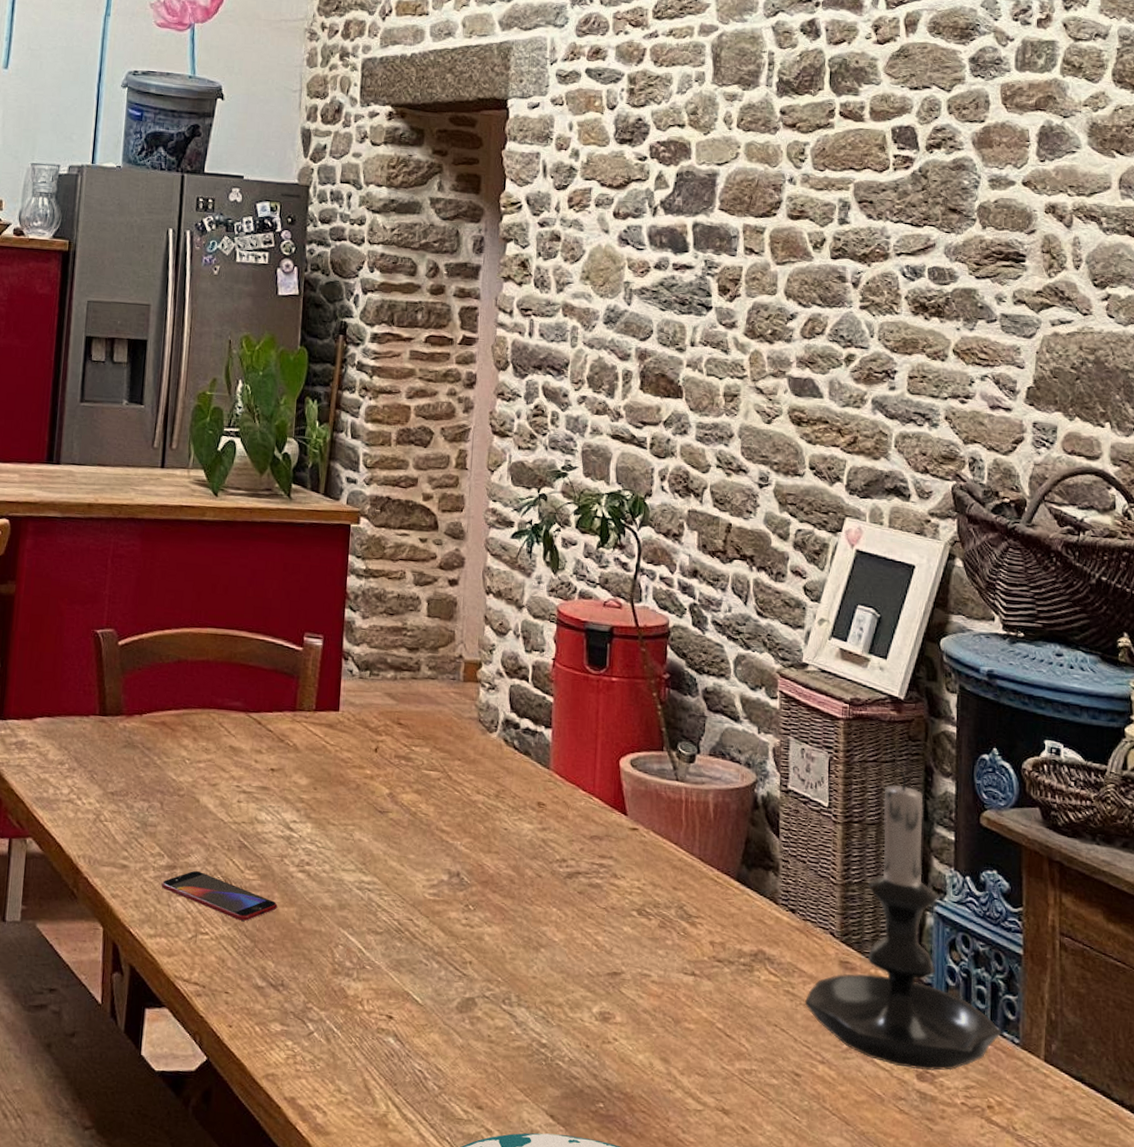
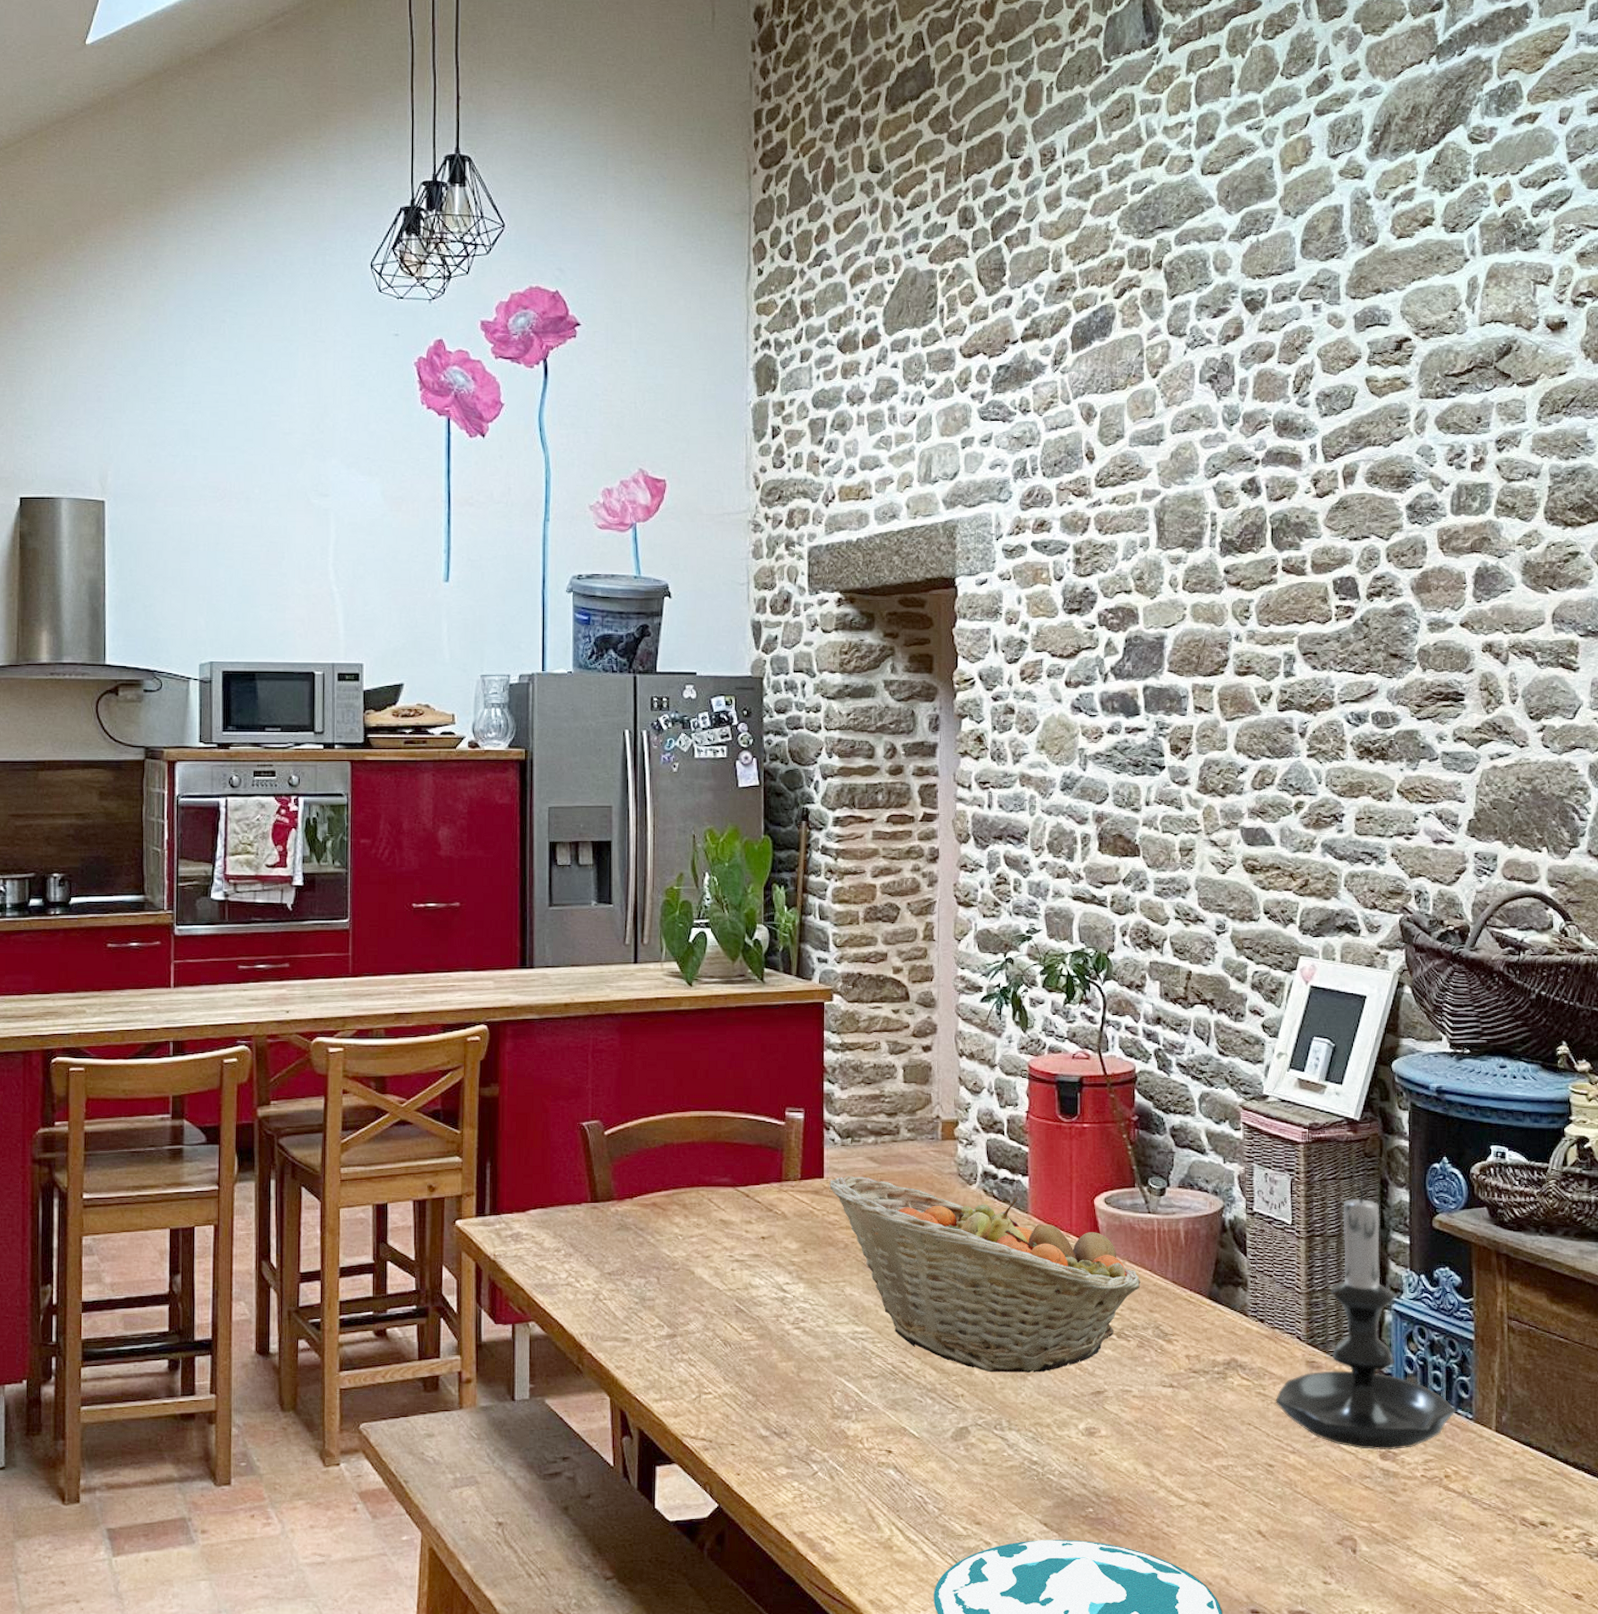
smartphone: present [161,871,278,921] -> none [663,1338,776,1378]
fruit basket: none [344,711,665,945] -> present [829,1175,1141,1373]

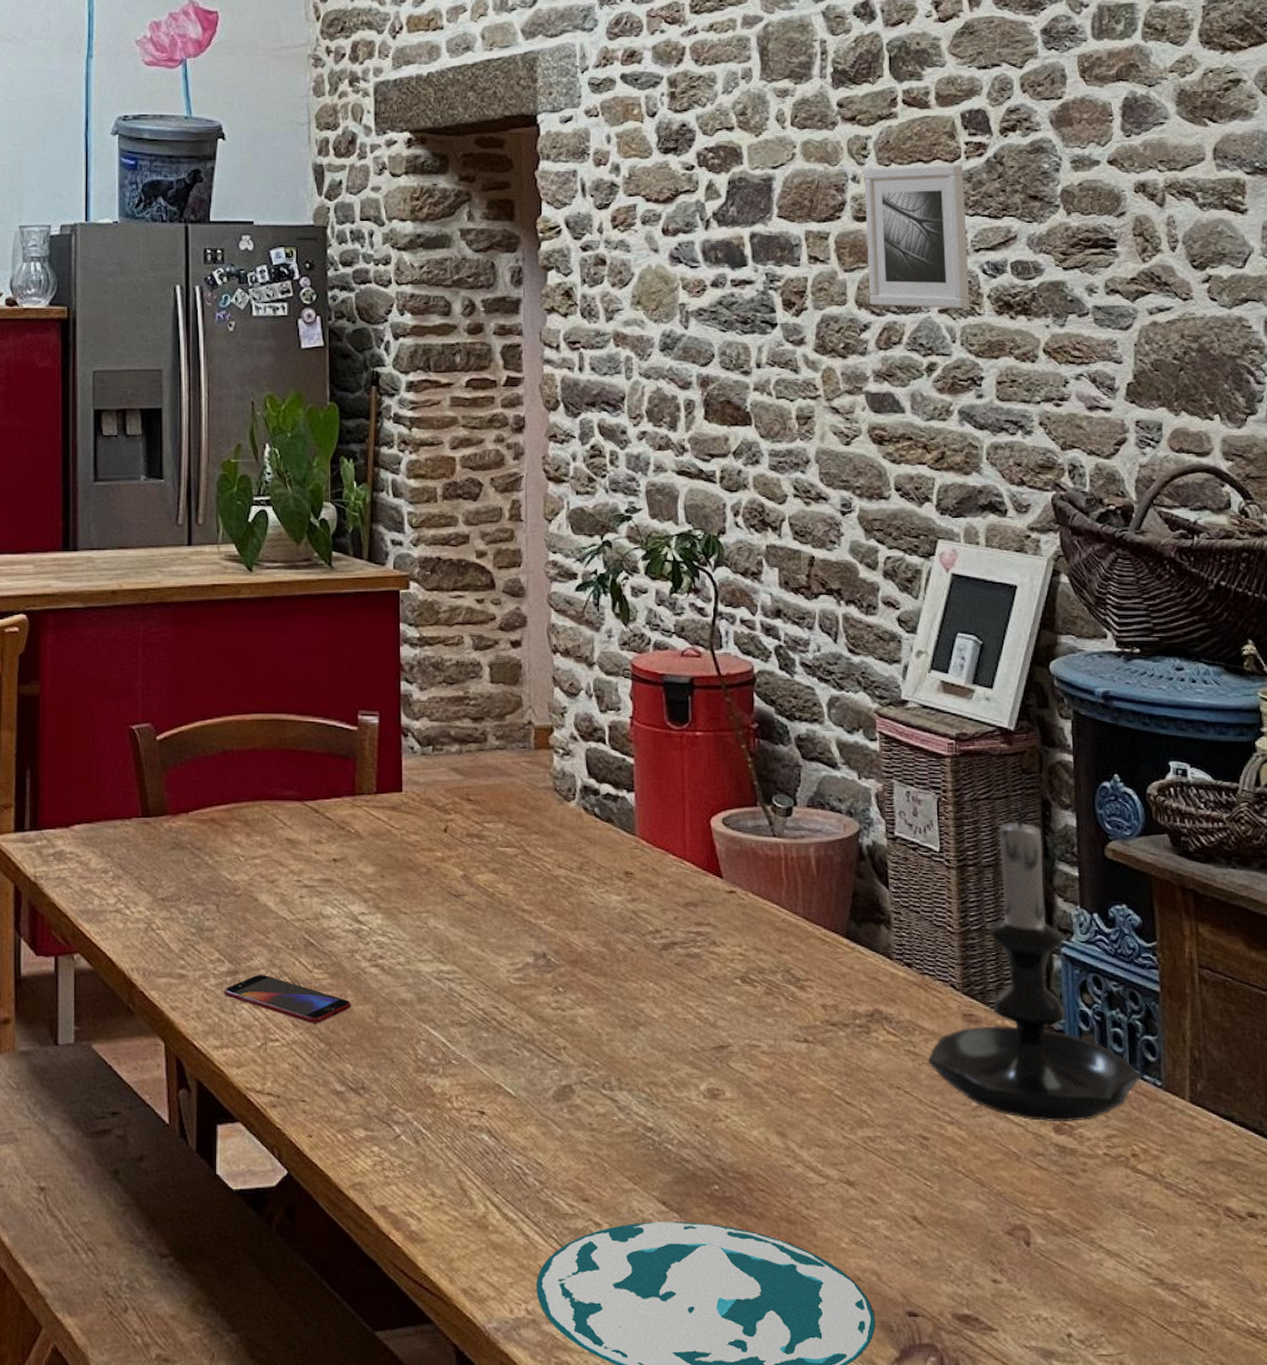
smartphone: none [663,1338,776,1378] -> present [224,975,352,1023]
fruit basket: present [829,1175,1141,1373] -> none [408,789,767,1022]
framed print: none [1246,626,1335,755] -> present [864,165,970,310]

